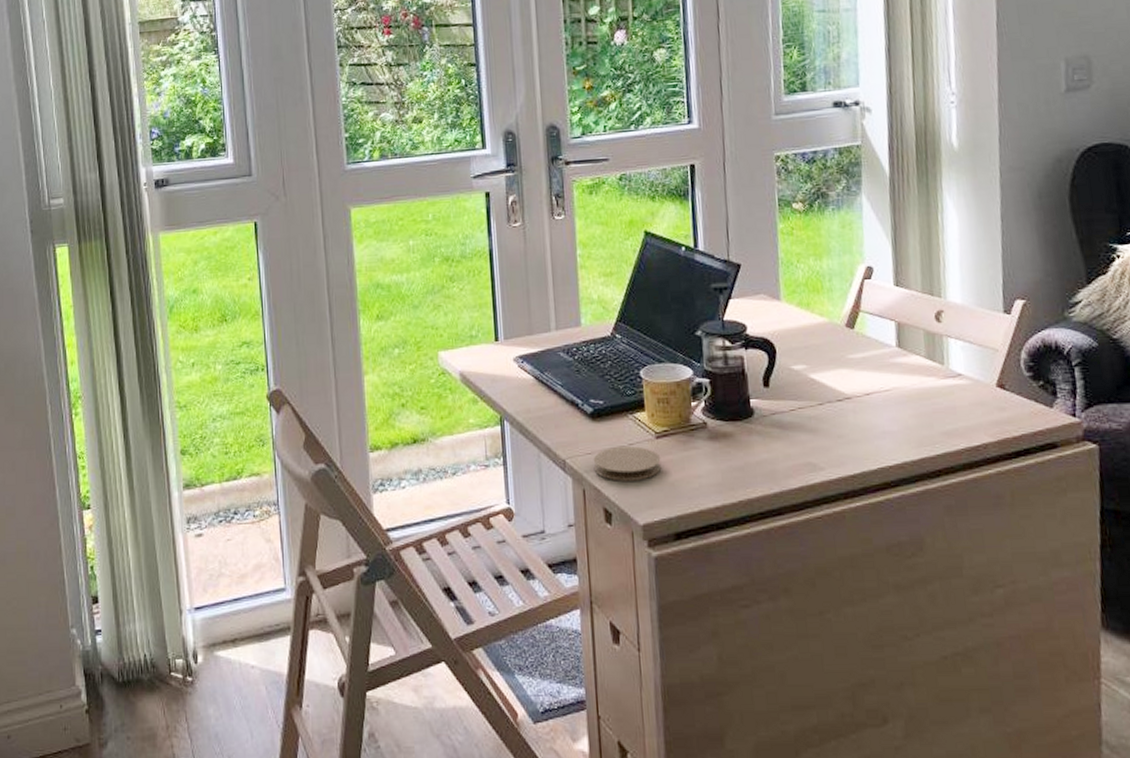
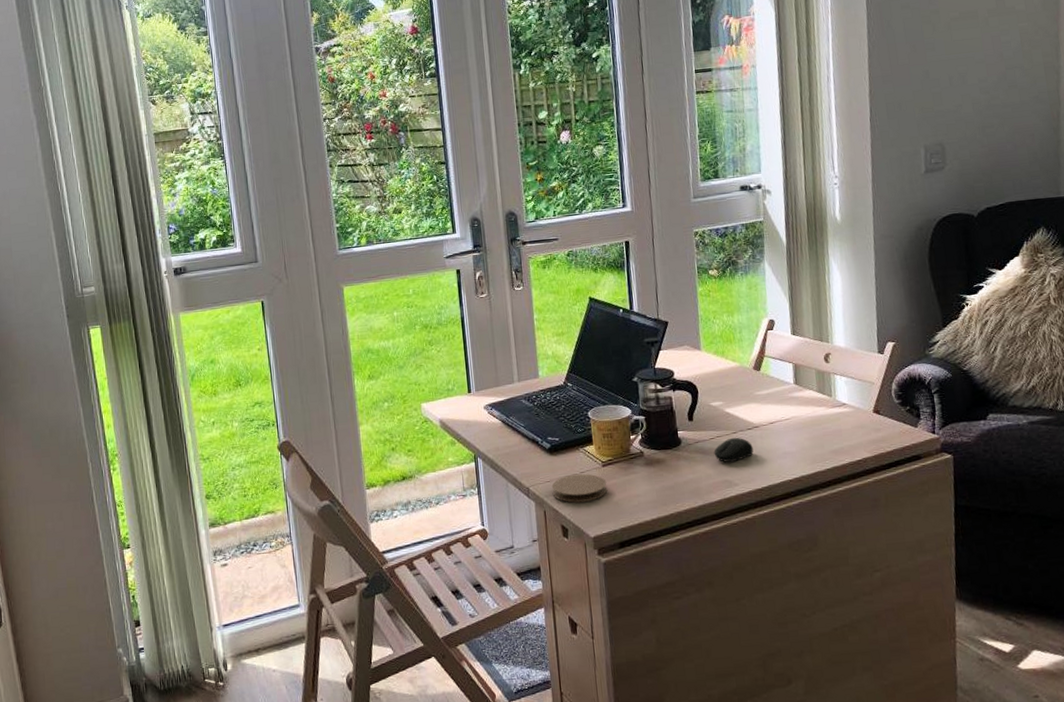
computer mouse: none [794,409,844,440] -> present [714,437,754,462]

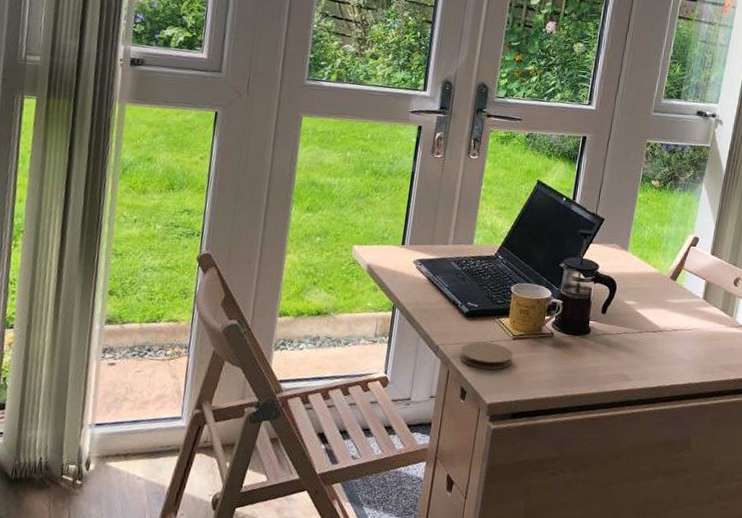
computer mouse: present [714,437,754,462] -> none [617,336,654,359]

